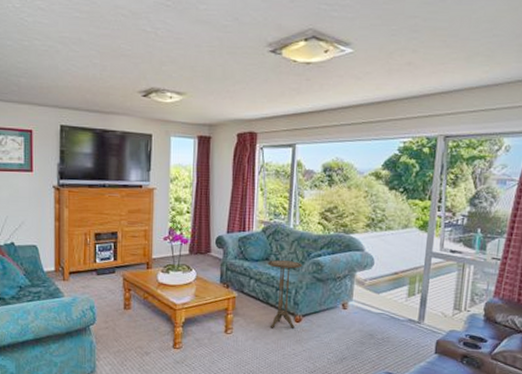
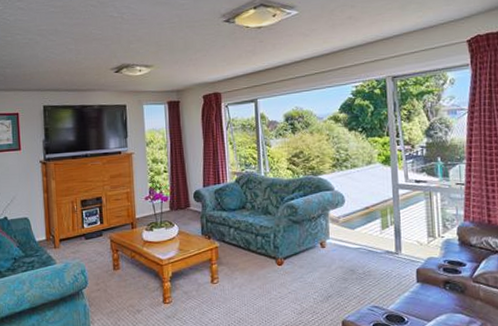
side table: present [268,260,303,329] -> none [245,207,278,274]

